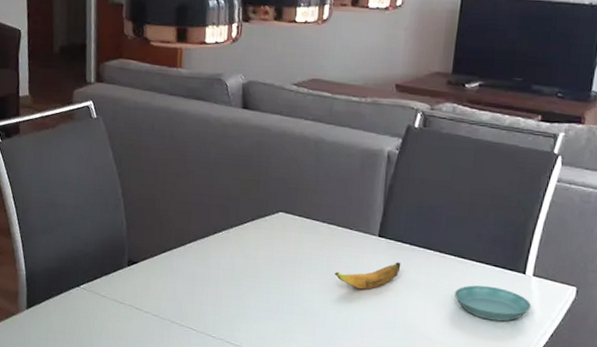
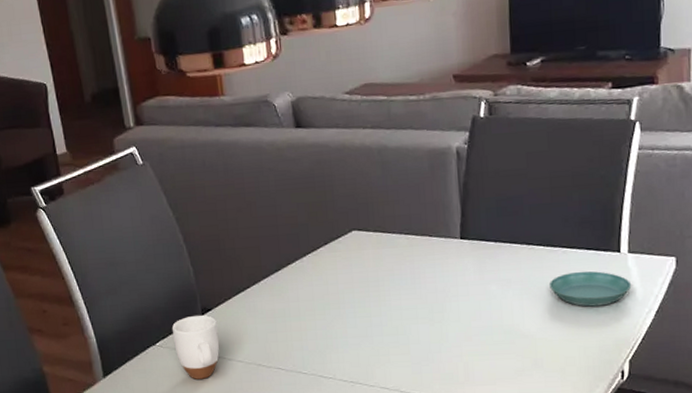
mug: none [97,265,140,326] -> present [171,315,220,379]
banana: present [334,262,401,290] -> none [420,262,489,298]

